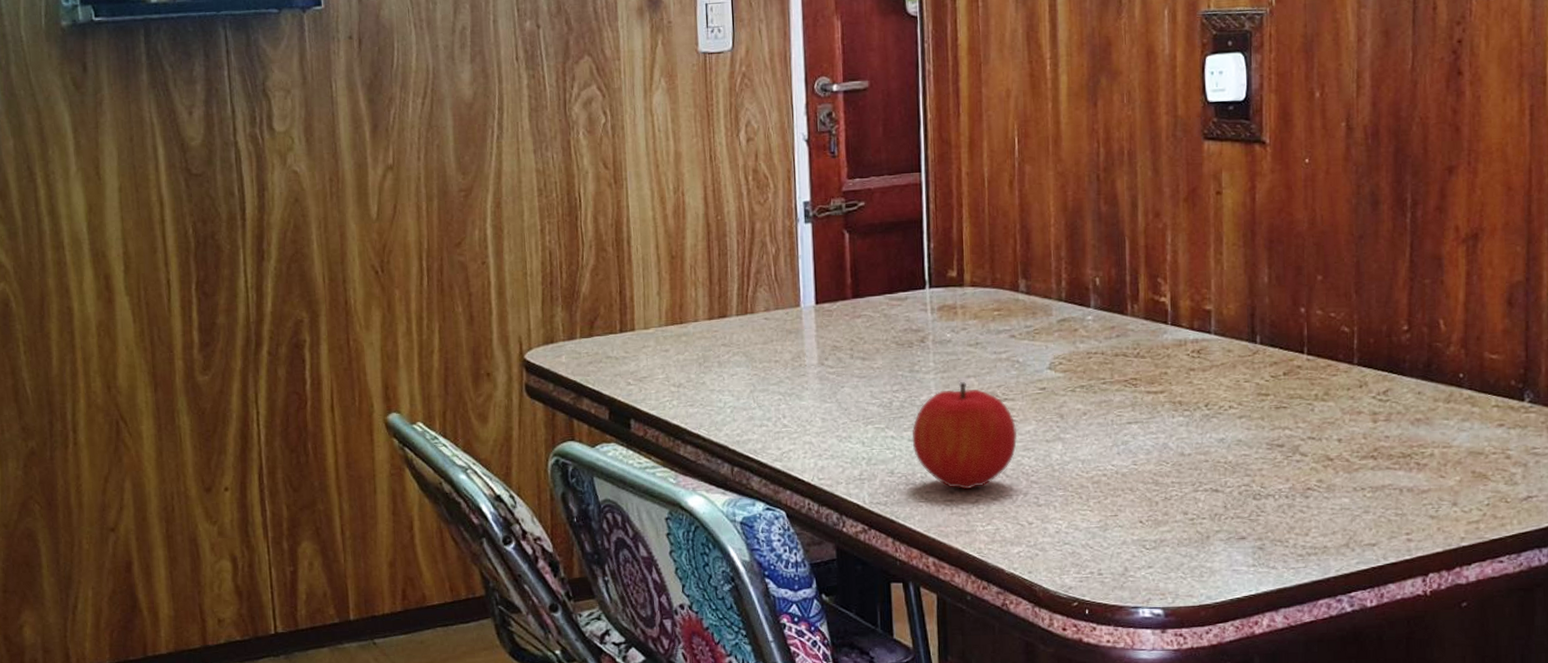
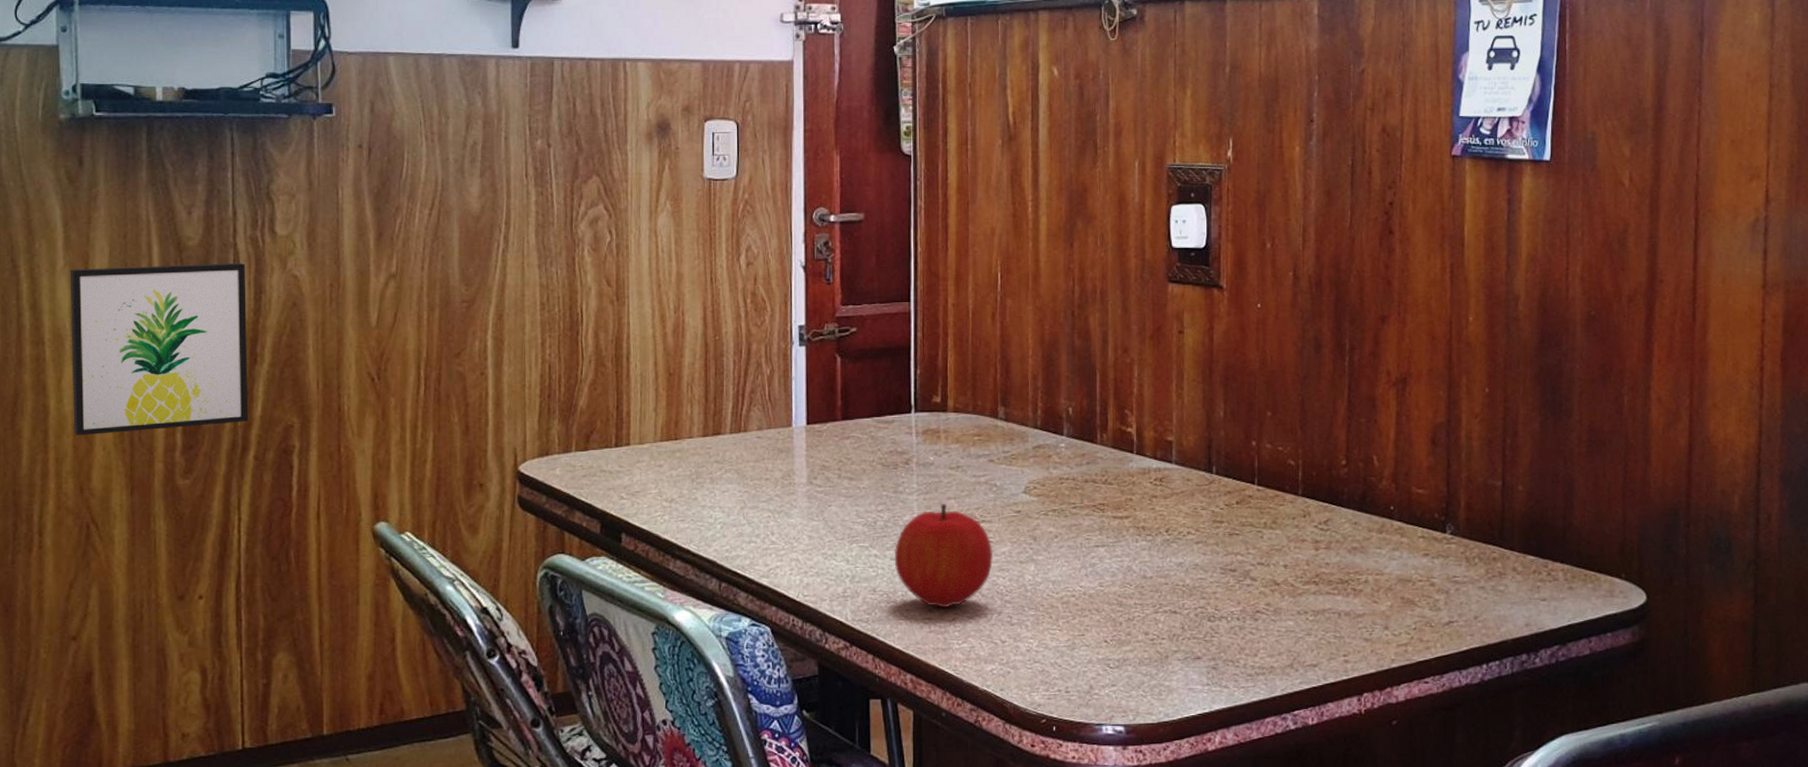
wall art: none [82,161,260,336] -> present [70,263,249,436]

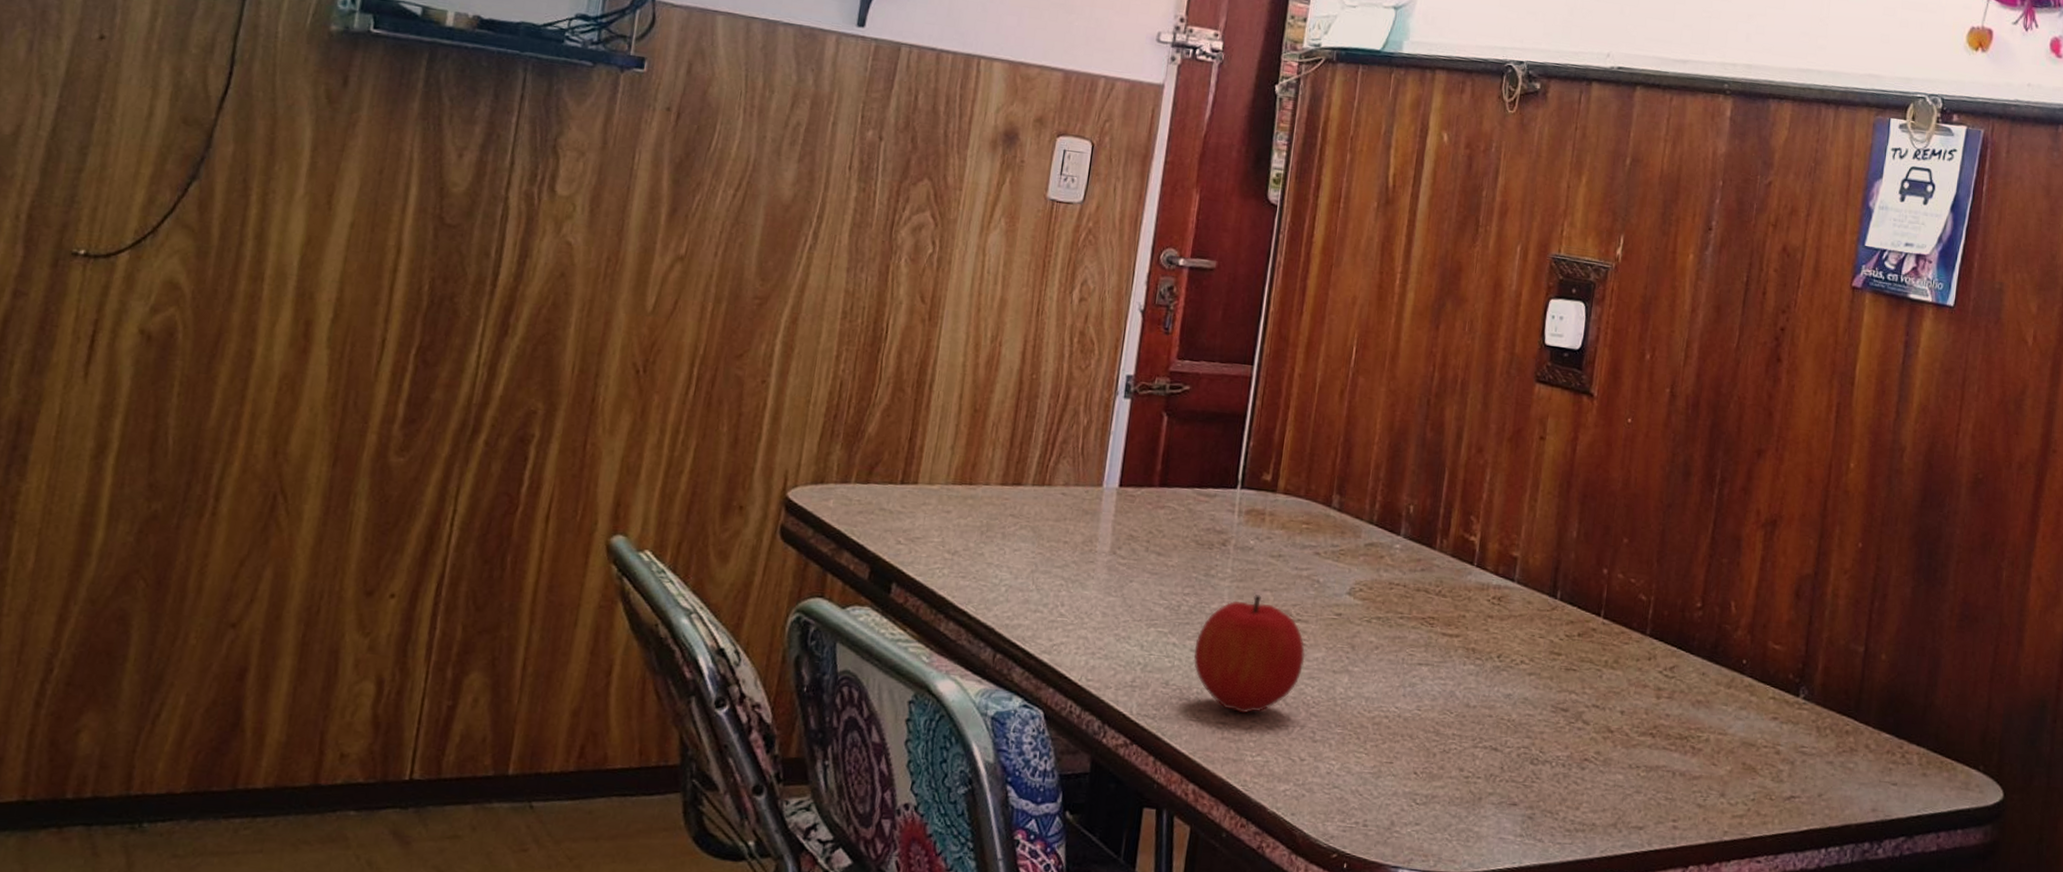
wall art: present [70,263,249,436] -> none [279,200,514,400]

